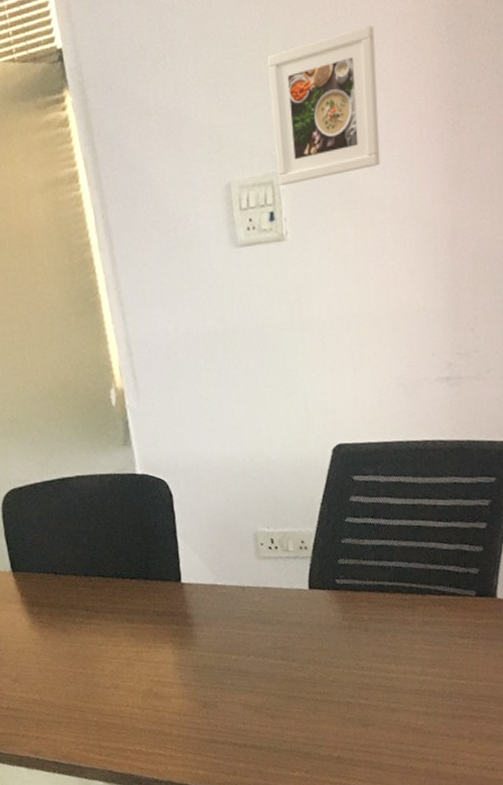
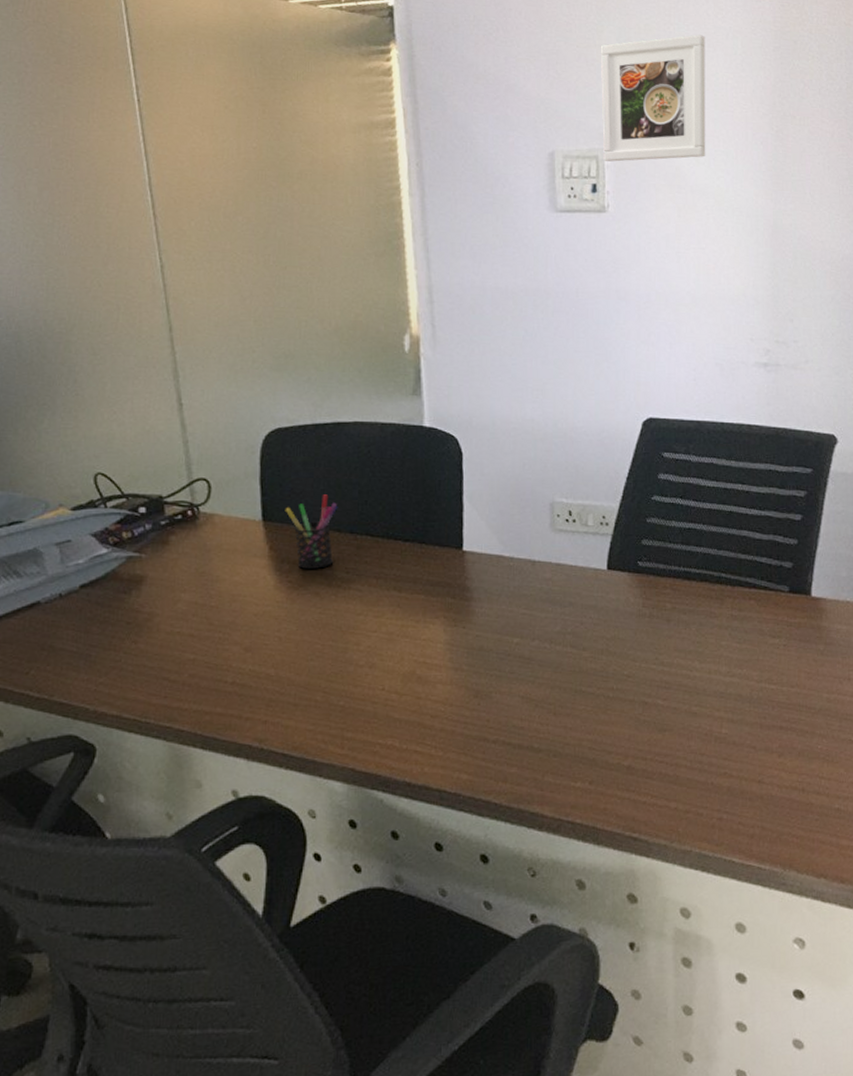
pen holder: none [28,544,75,610] -> present [285,494,338,569]

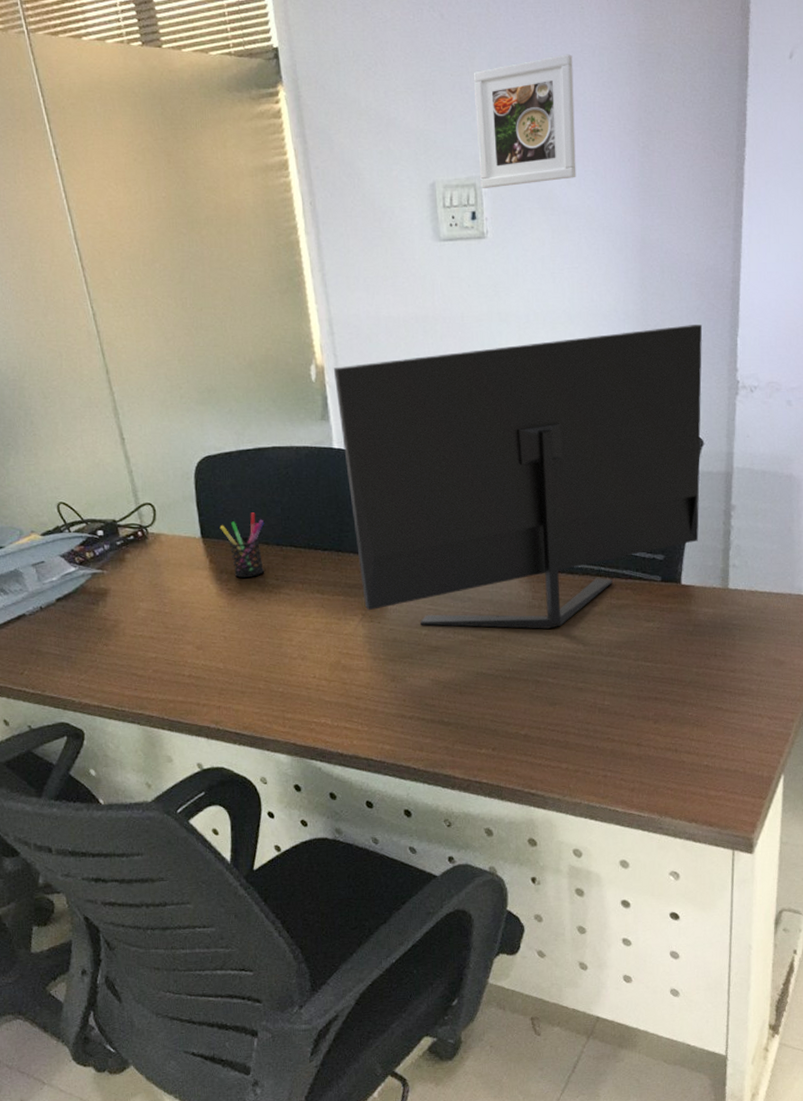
monitor: none [430,314,838,642] -> present [333,325,703,629]

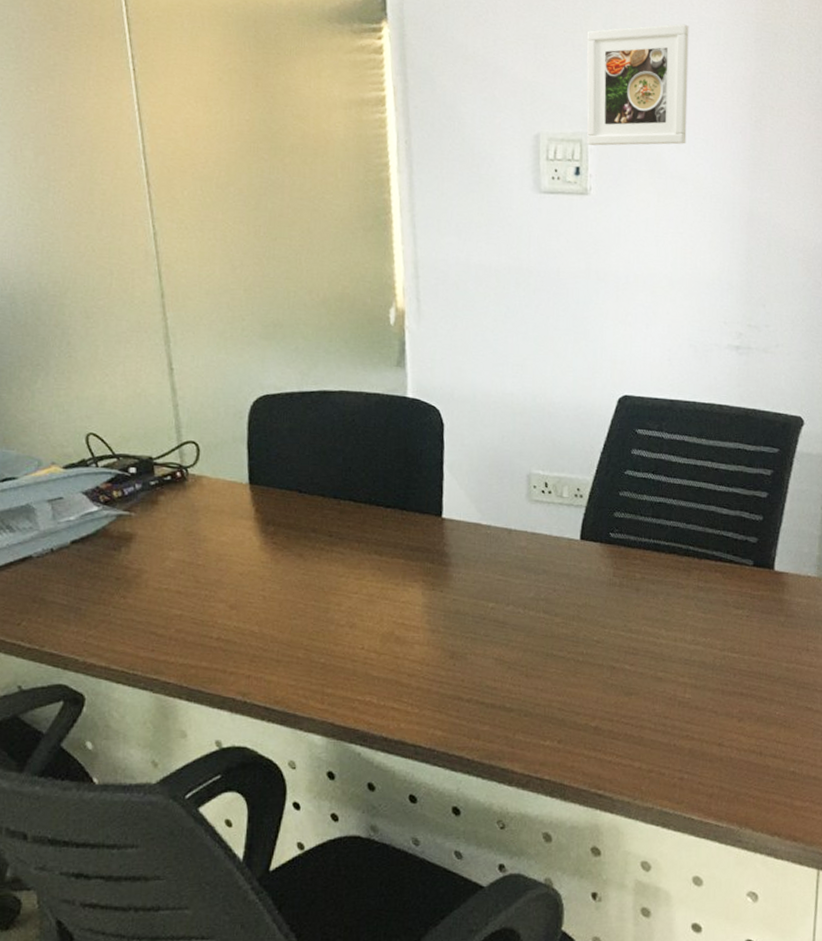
pen holder: present [219,512,265,578] -> none [271,460,323,532]
monitor: present [333,325,703,629] -> none [414,300,808,610]

